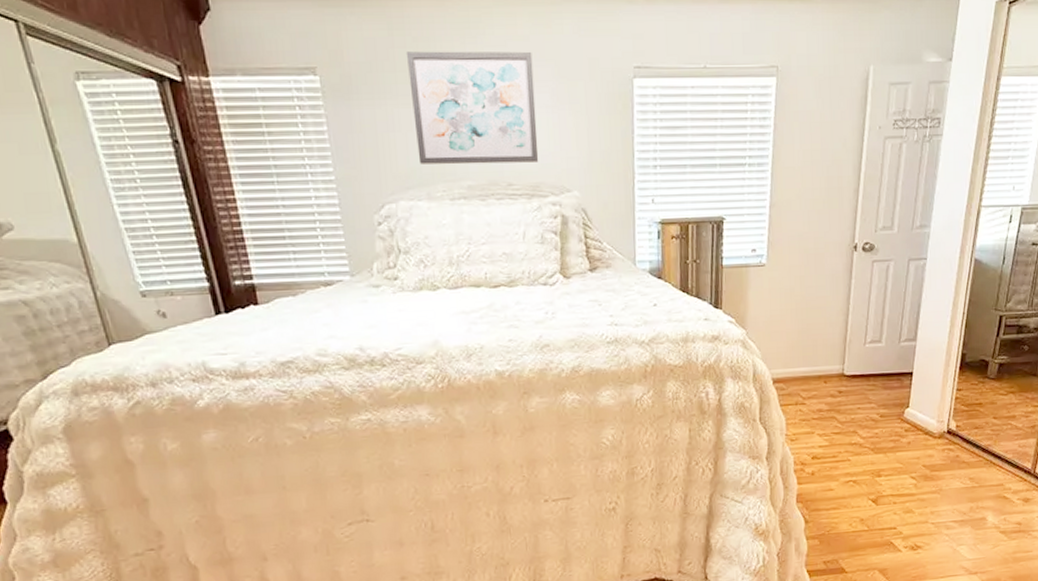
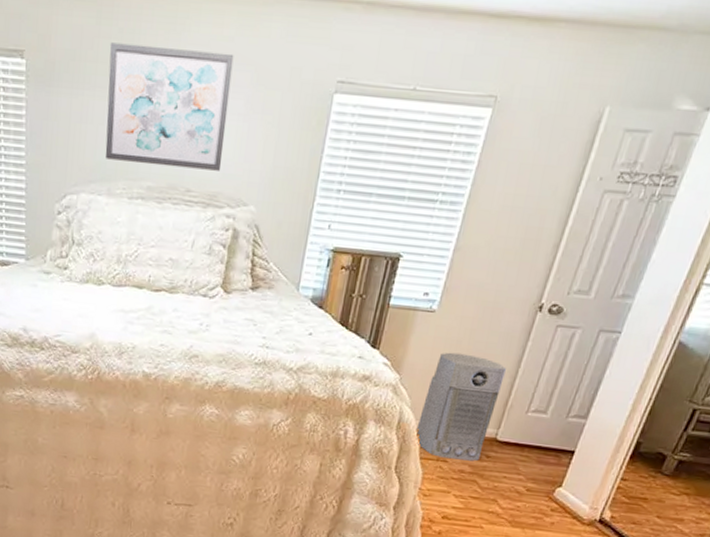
air purifier: none [771,300,838,401] -> present [416,352,506,461]

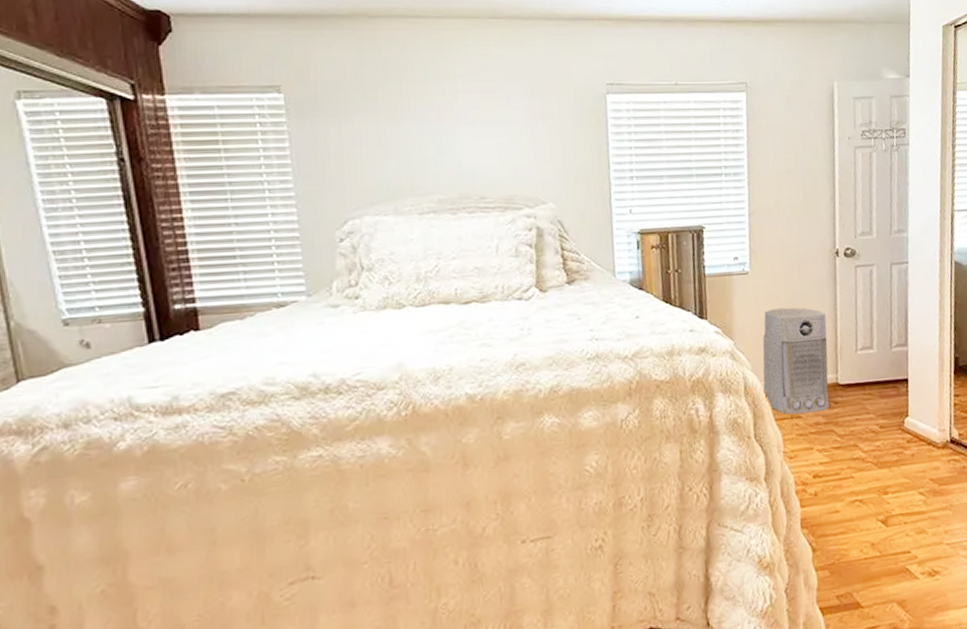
wall art: present [105,42,234,171] -> none [375,70,513,179]

